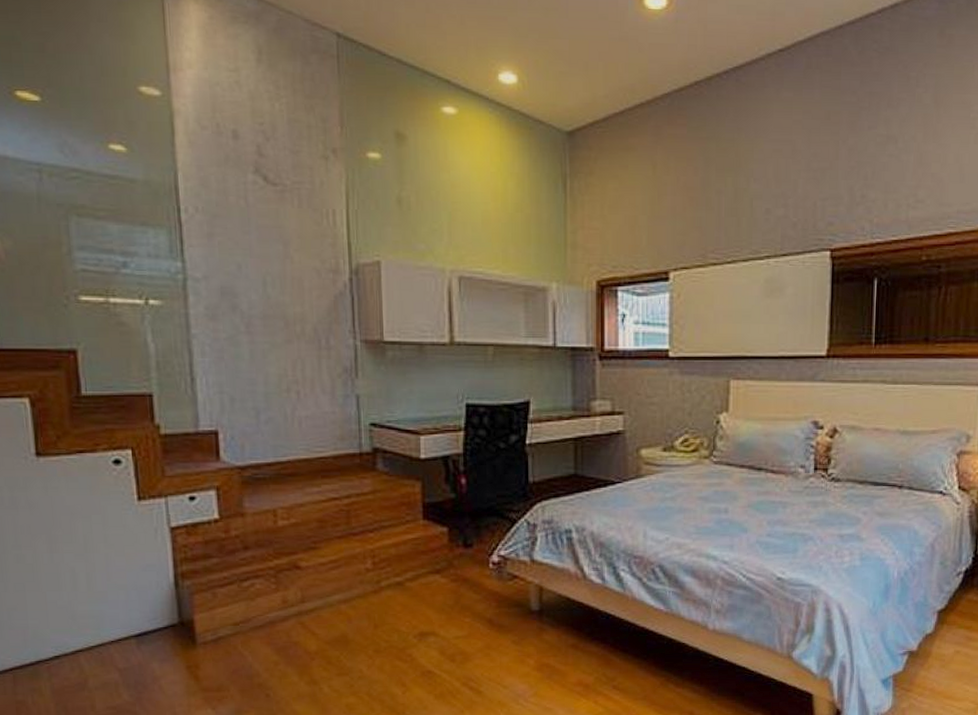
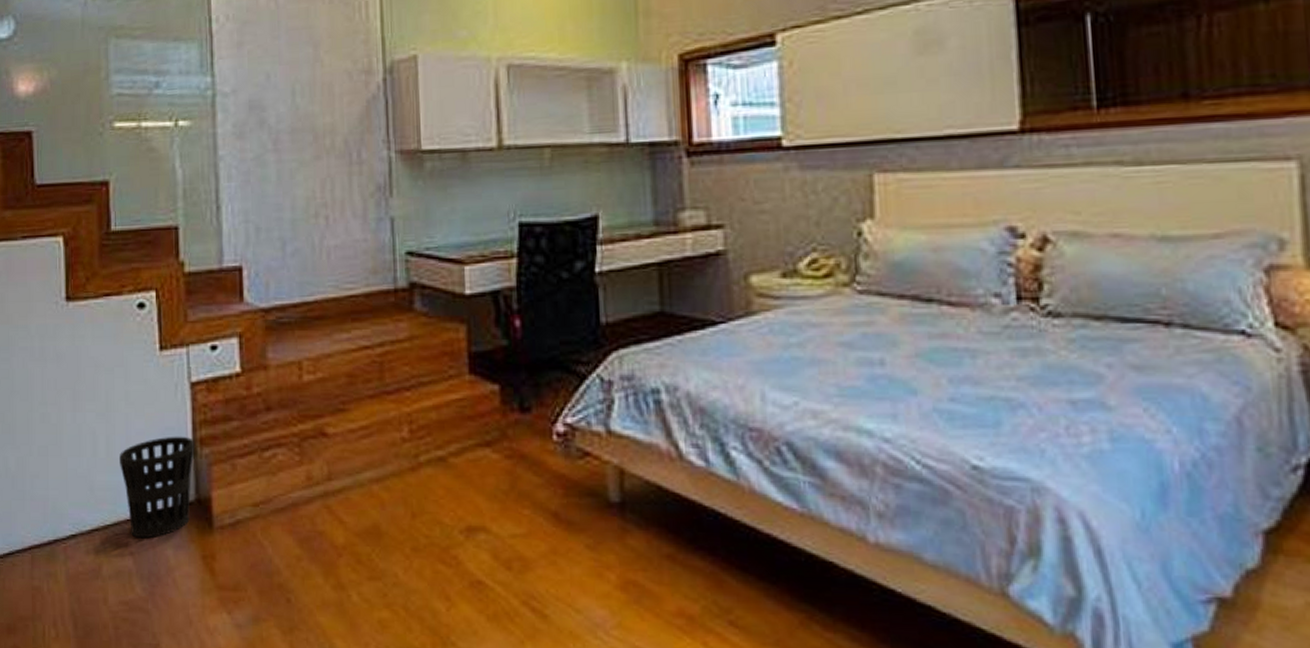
wastebasket: none [101,571,176,656] -> present [120,436,195,539]

